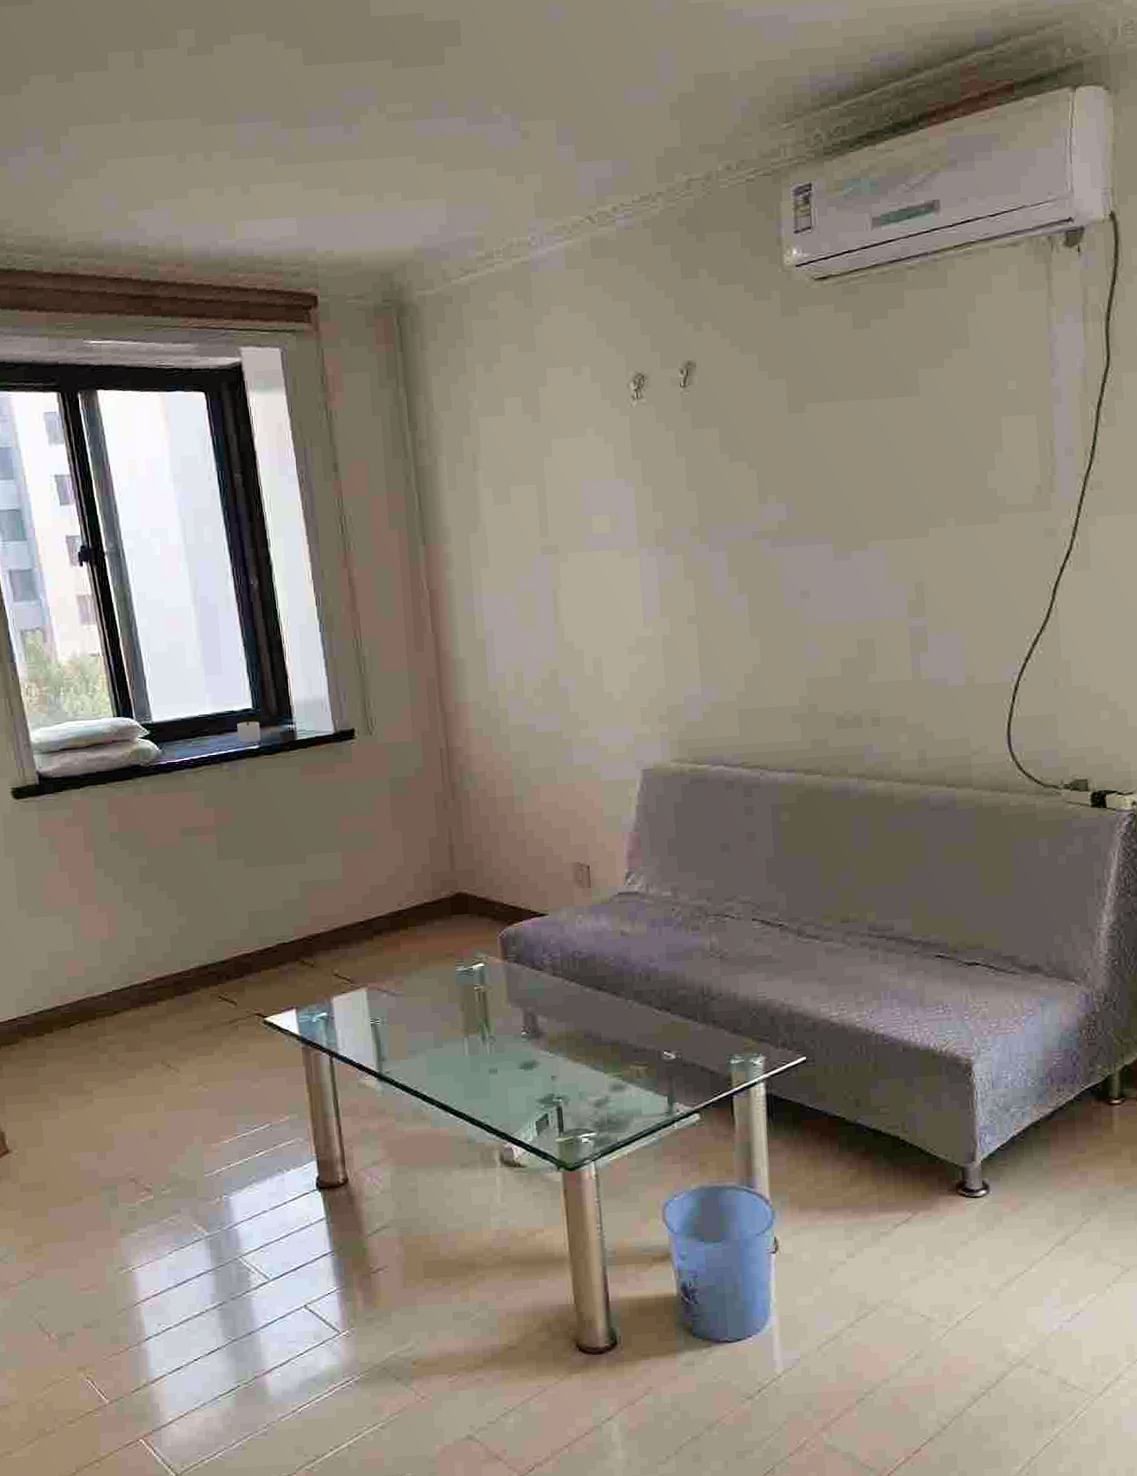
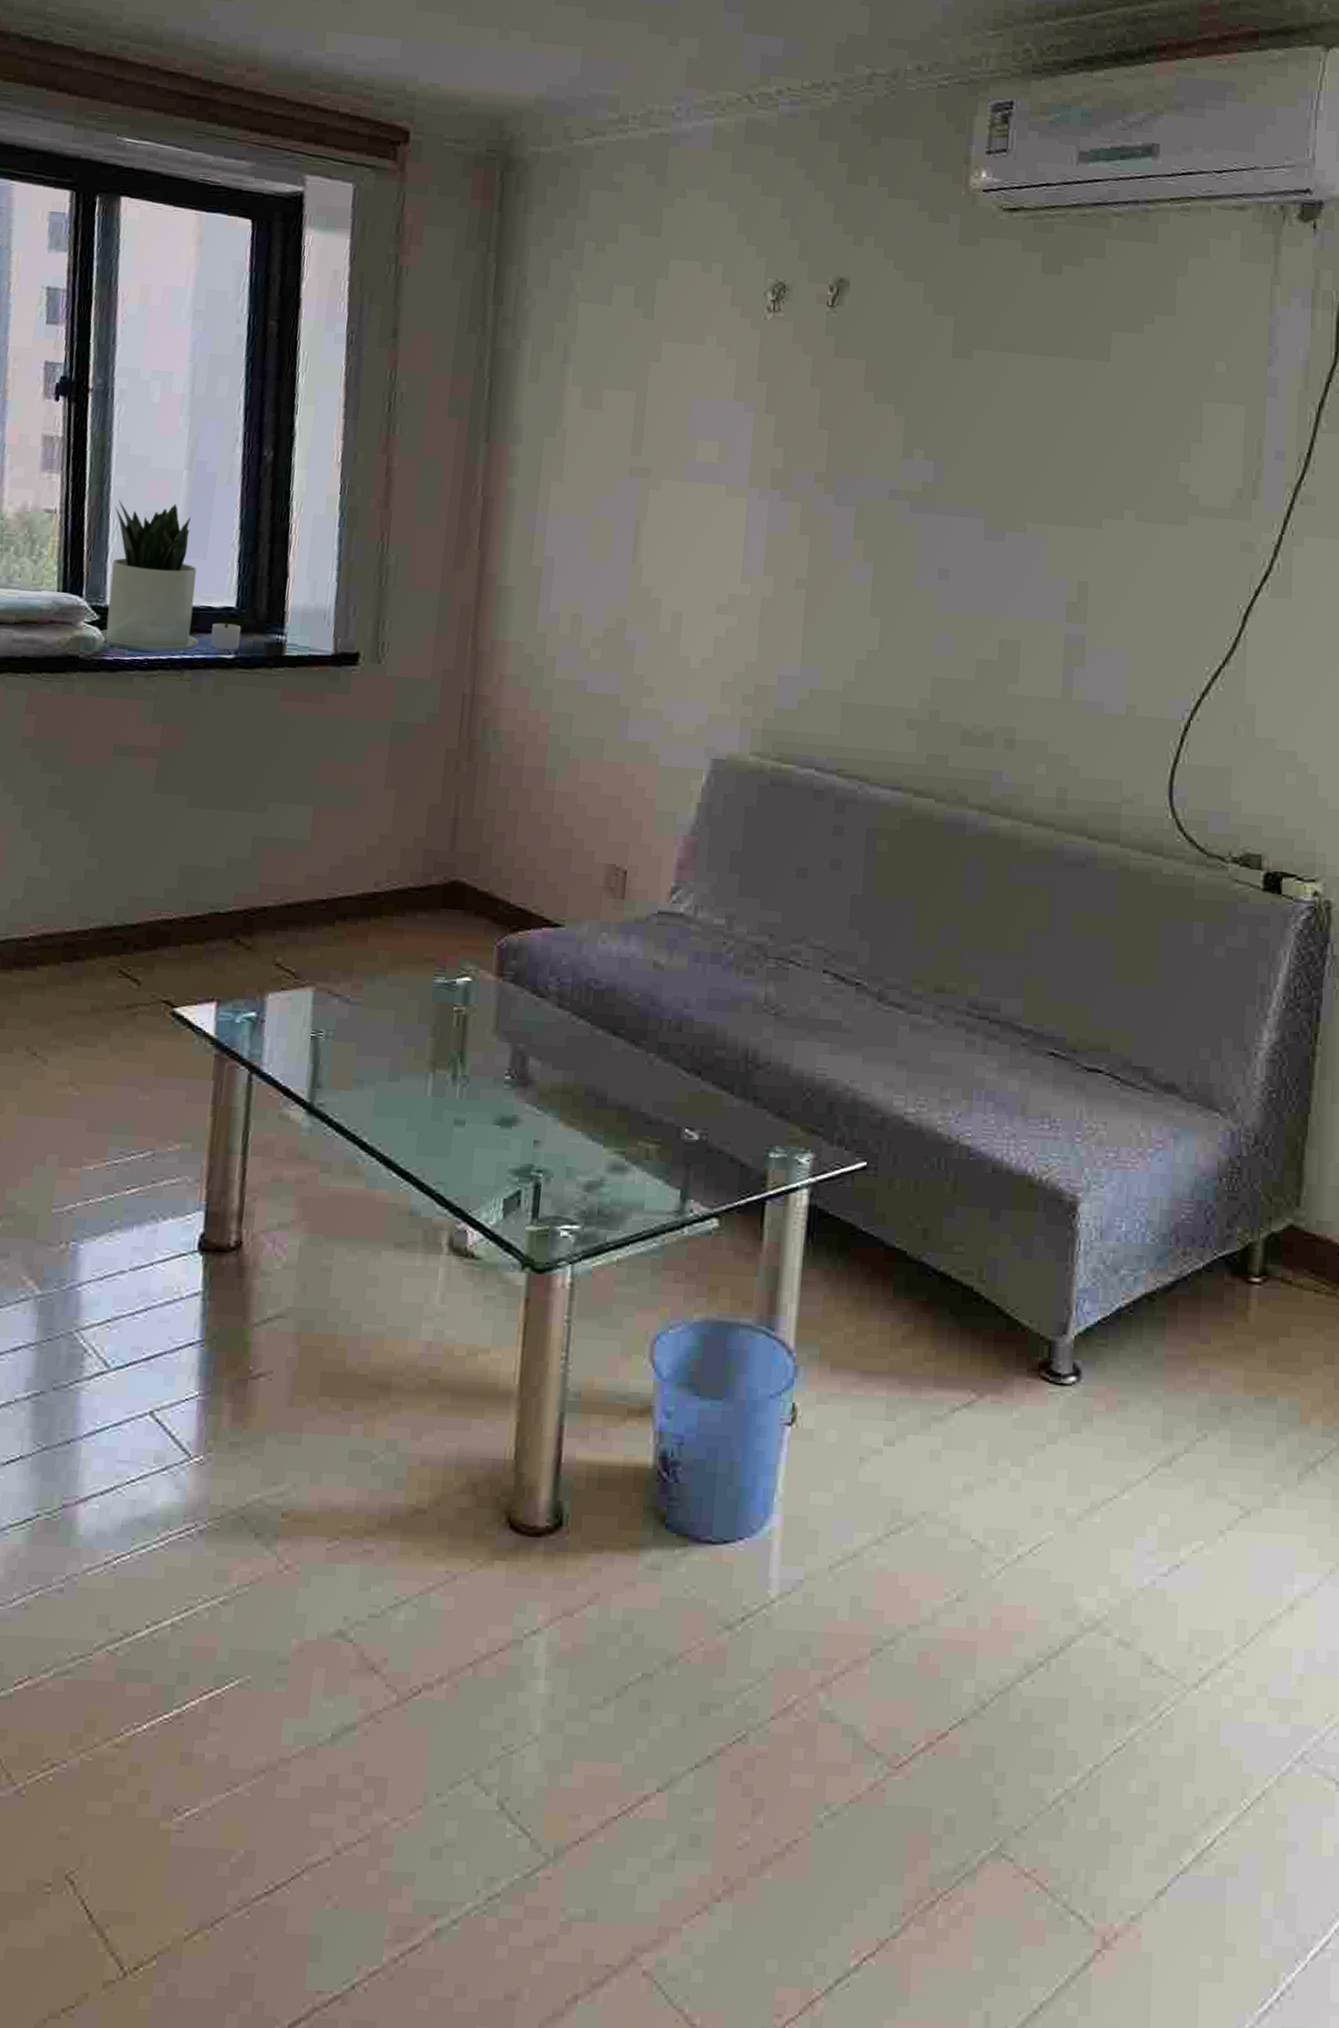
planter: none [144,634,229,754] -> present [98,500,199,653]

